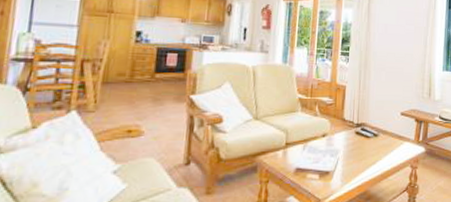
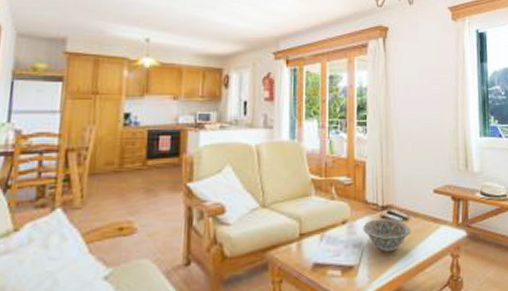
decorative bowl: none [339,134,380,161] -> present [362,218,411,251]

